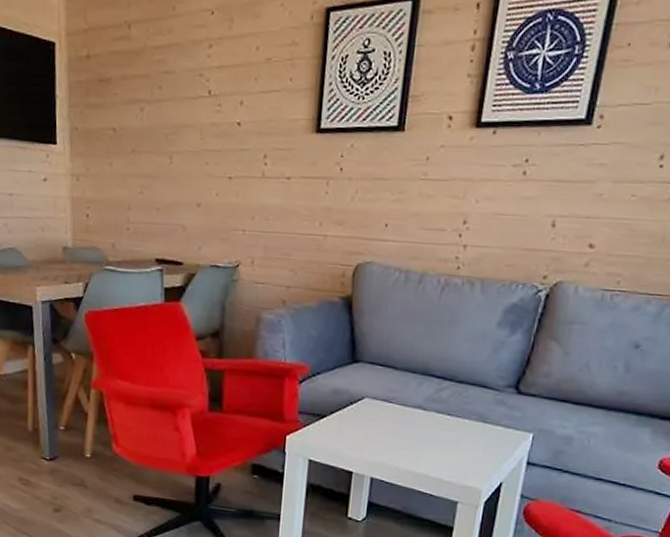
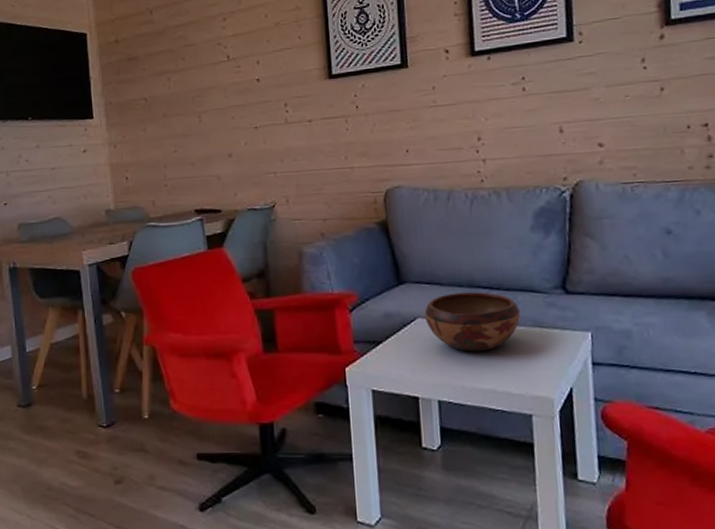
decorative bowl: none [372,378,469,438] -> present [424,292,521,352]

